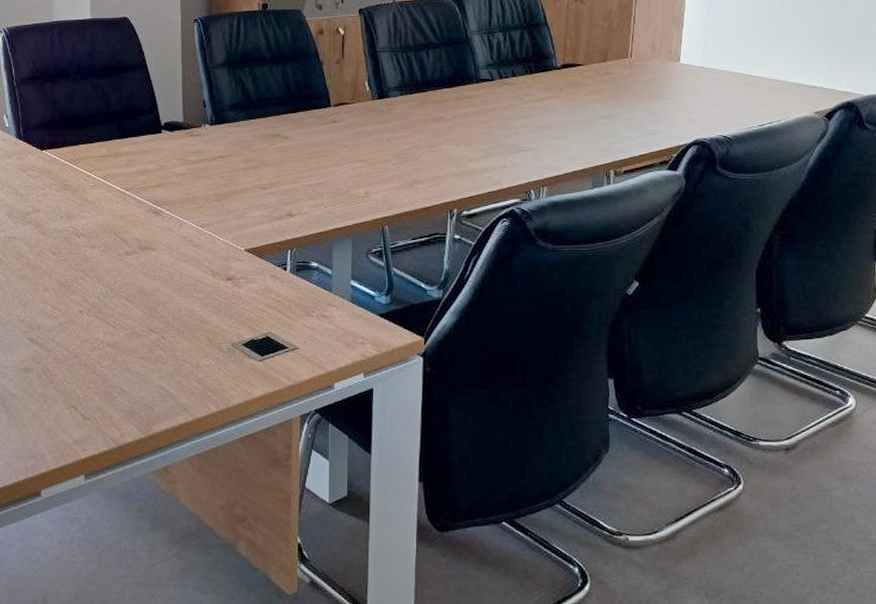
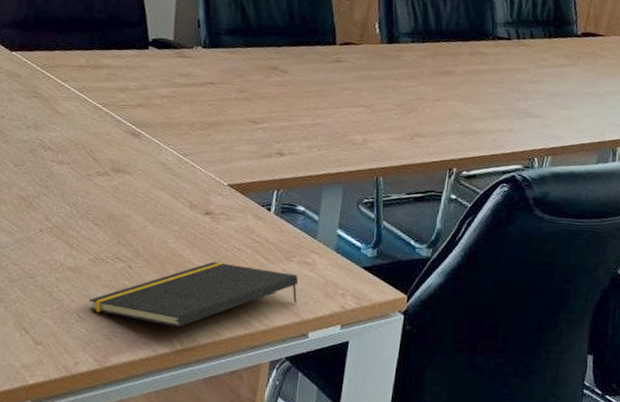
notepad: none [129,324,321,391] -> present [89,261,299,328]

